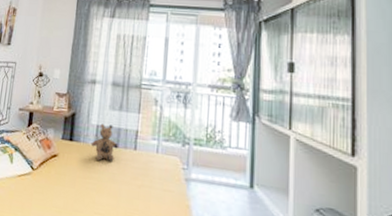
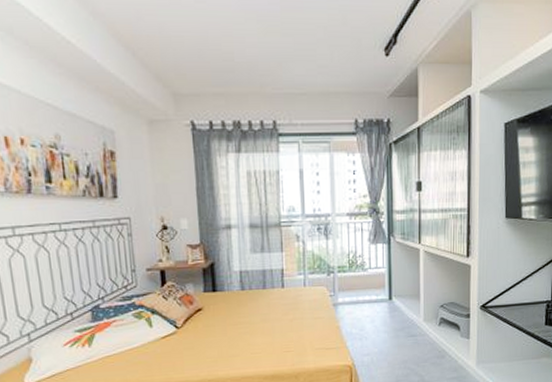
teddy bear: present [91,123,118,163] -> none [237,268,265,305]

